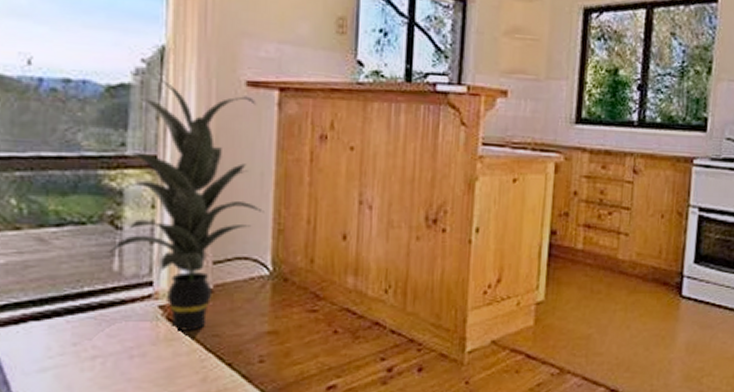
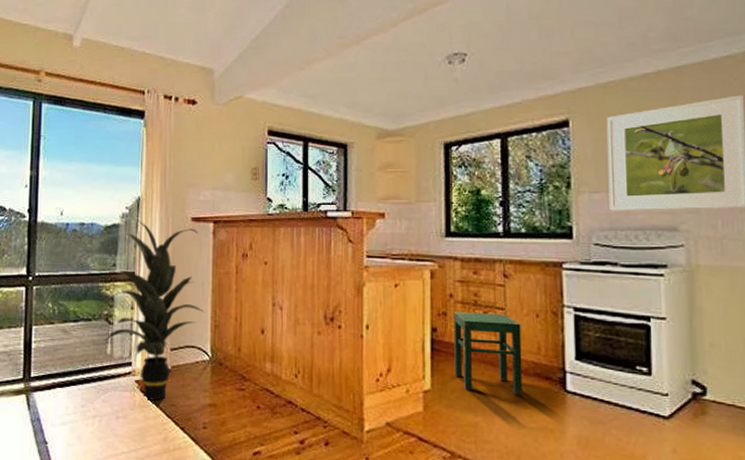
stool: none [571,211,645,303] -> present [453,311,523,396]

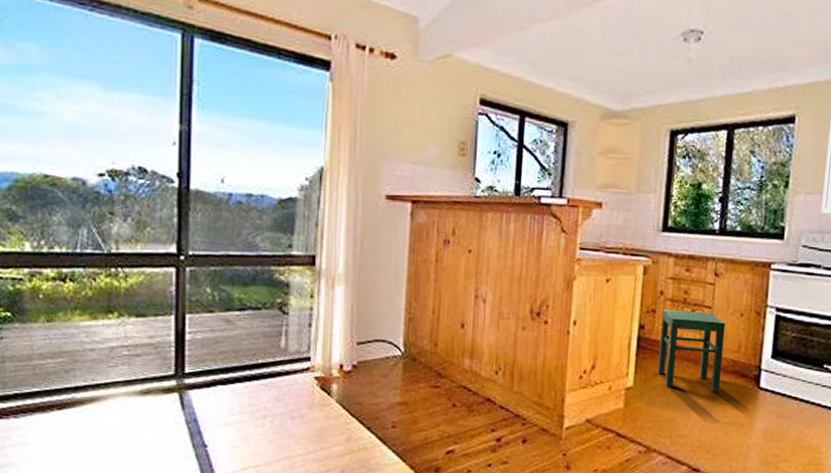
indoor plant: present [98,219,205,401] -> none [270,193,398,399]

